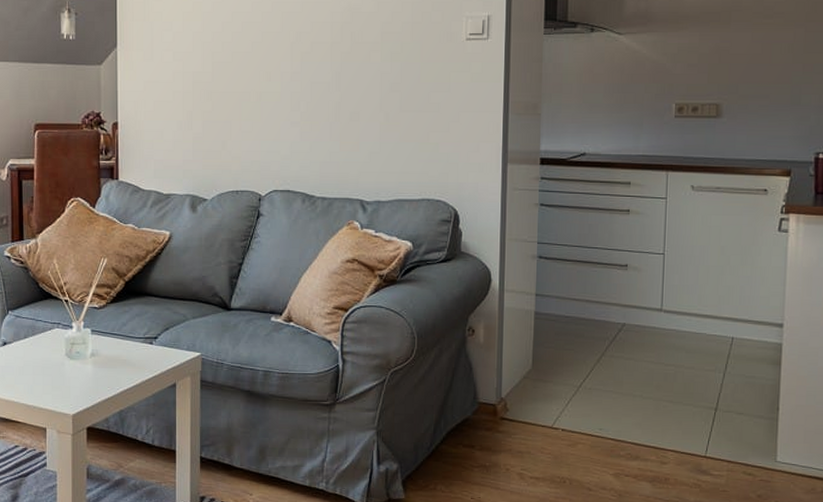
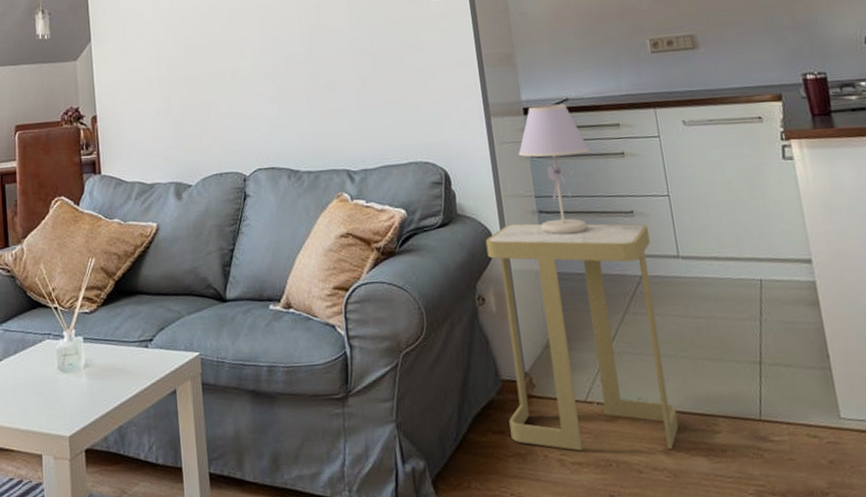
side table: none [479,265,639,473] -> present [485,223,679,451]
table lamp: none [528,157,598,280] -> present [518,104,590,235]

